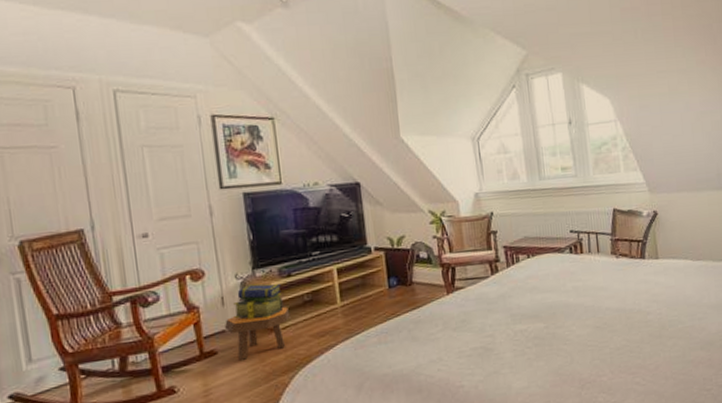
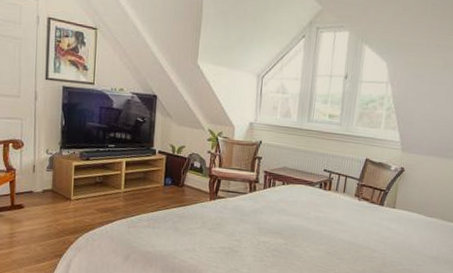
footstool: present [224,307,290,360] -> none [32,182,84,217]
stack of books: present [233,283,284,320] -> none [41,160,80,189]

